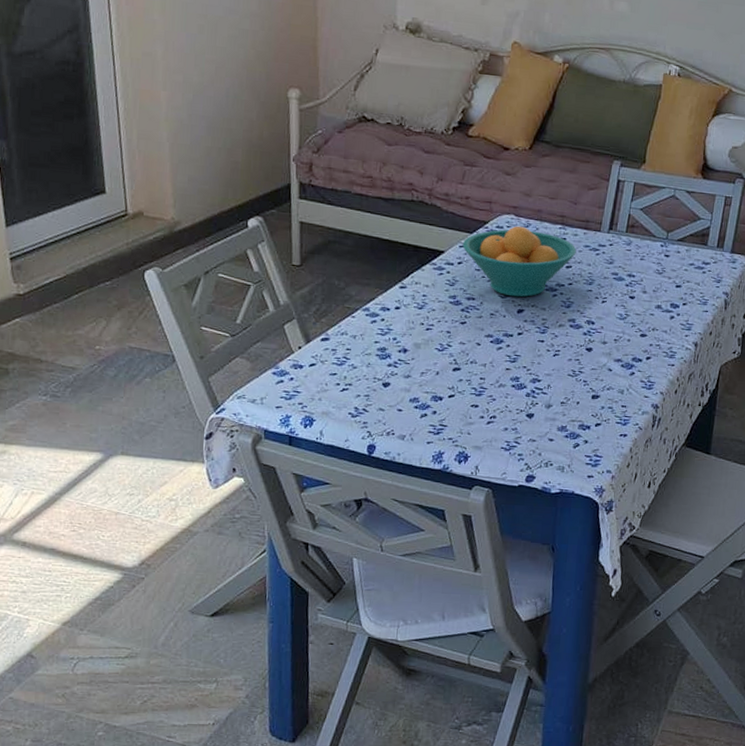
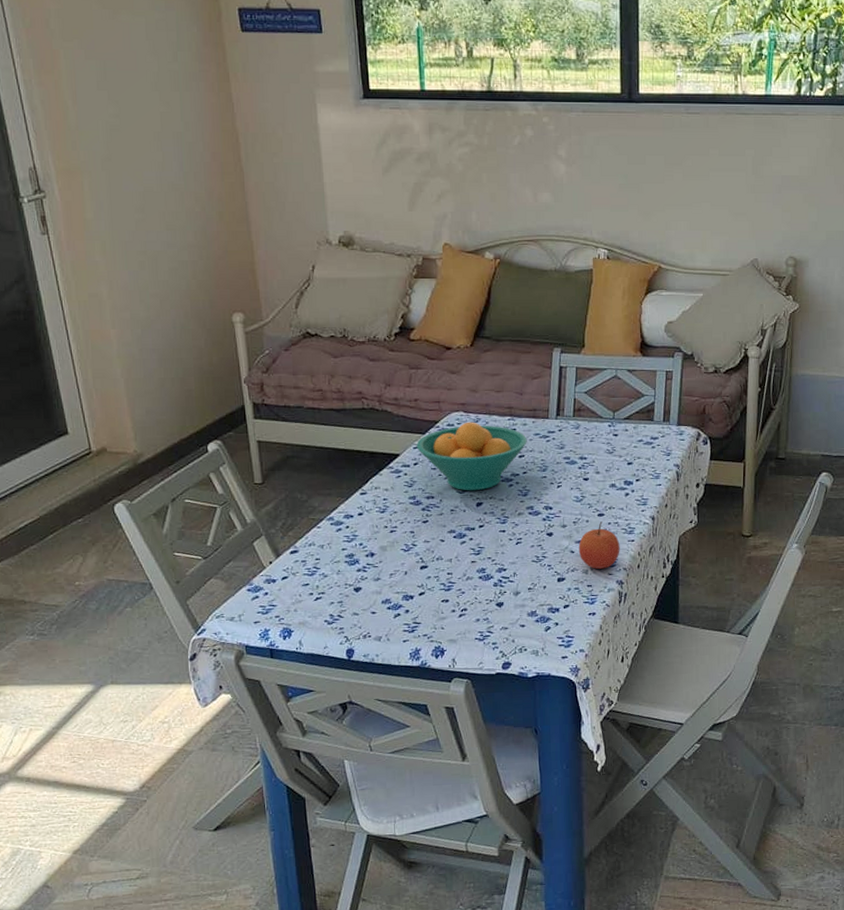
apple: none [616,342,660,391] -> present [578,521,620,569]

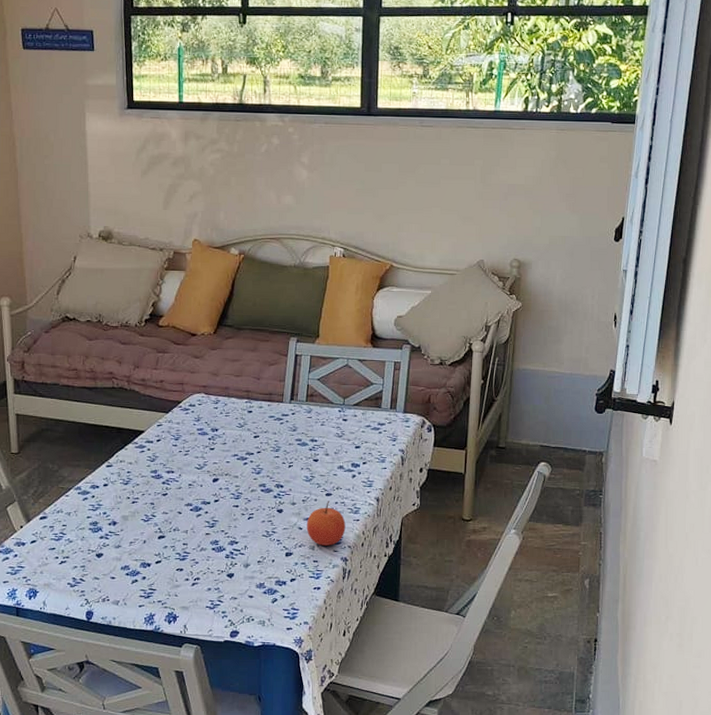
fruit bowl: present [416,422,527,491] -> none [160,403,262,468]

